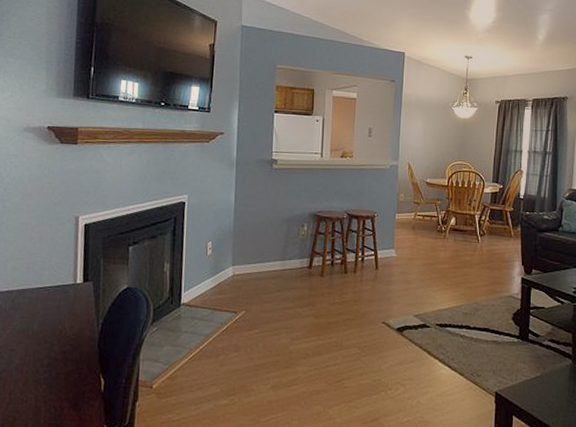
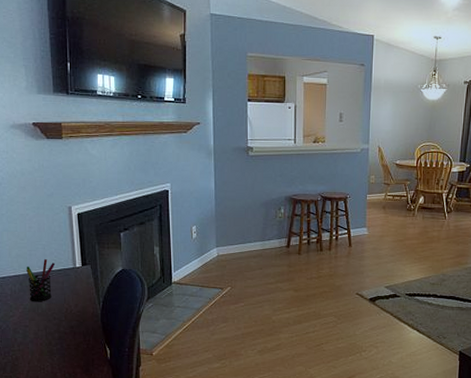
pen holder: none [20,273,54,323] -> present [26,259,56,302]

